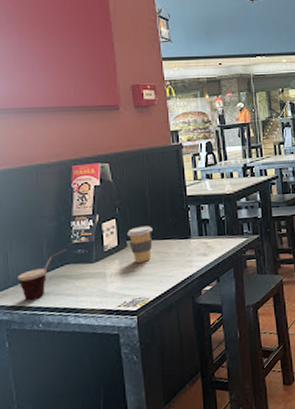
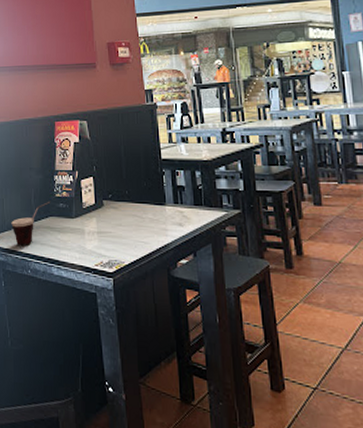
coffee cup: present [127,225,153,263] -> none [104,187,128,224]

